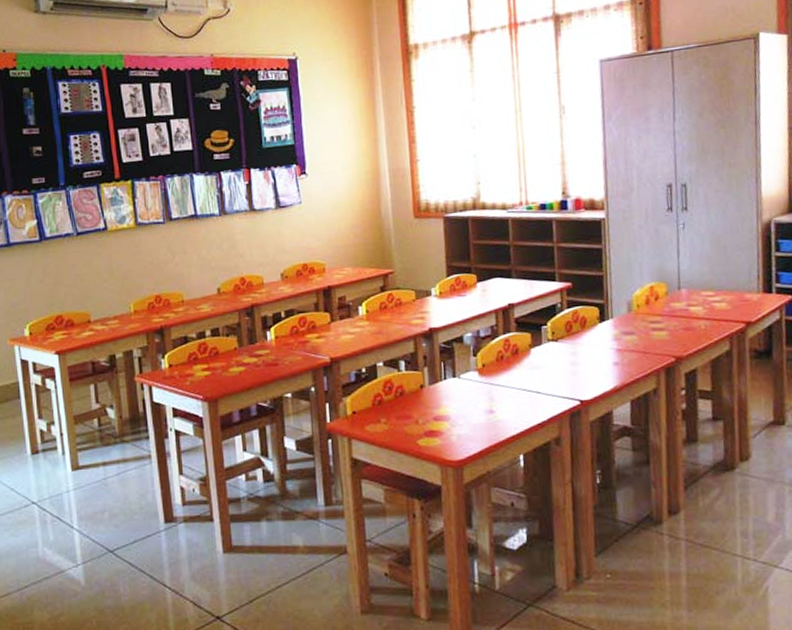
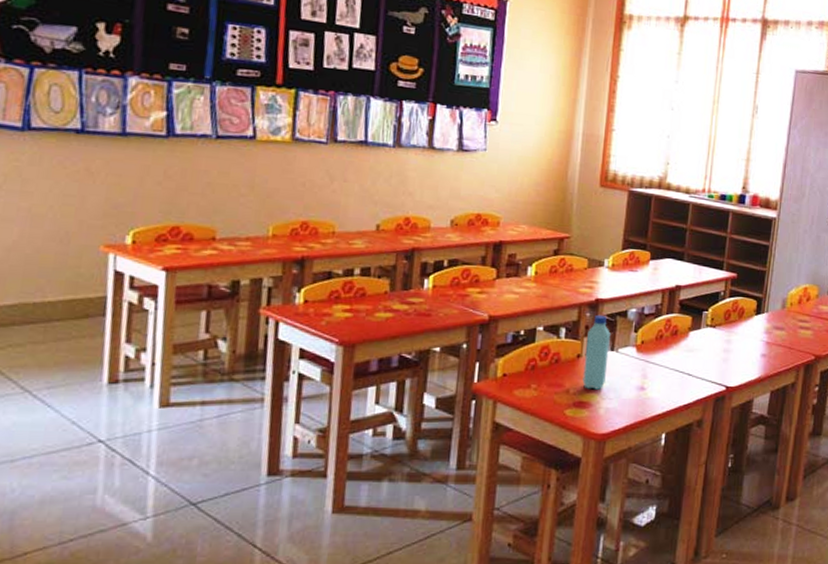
water bottle: none [427,343,453,418] -> present [582,314,610,390]

